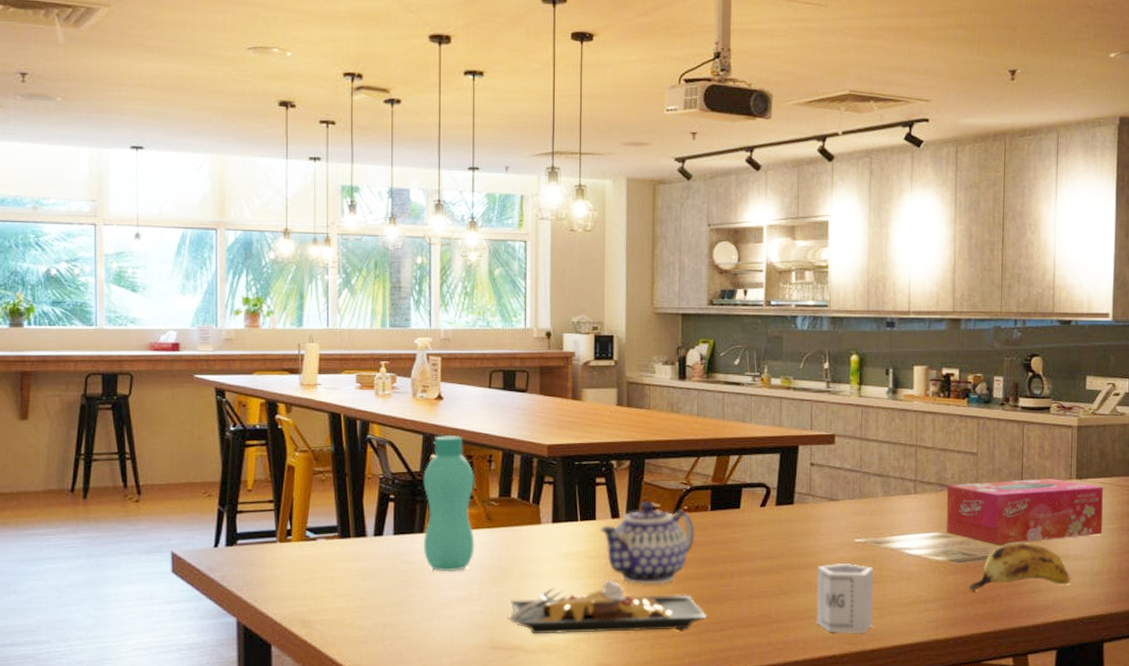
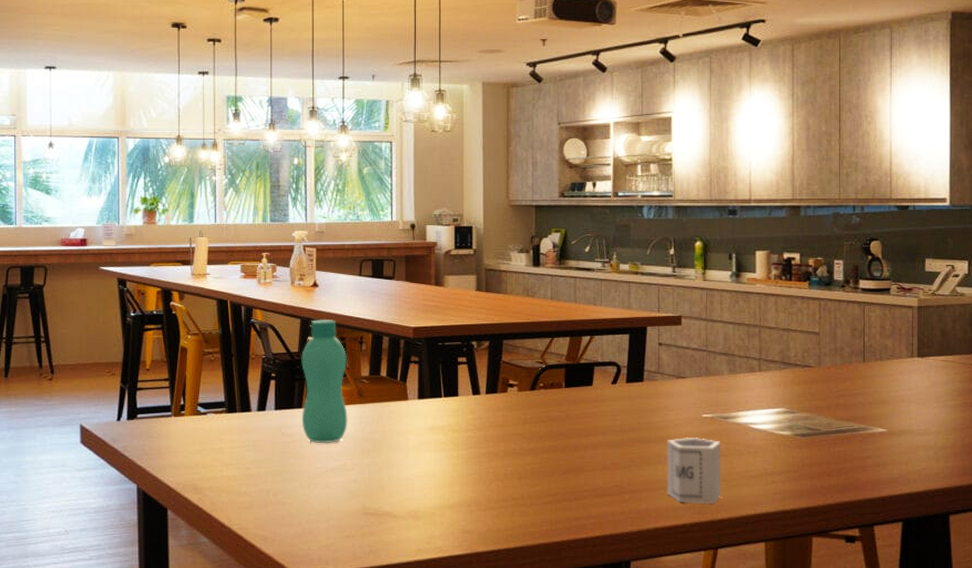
plate: present [508,579,707,635] -> none [379,451,563,502]
teapot: present [600,501,695,585] -> none [462,379,550,457]
tissue box: present [946,478,1103,545] -> none [790,357,946,420]
banana: present [968,543,1070,592] -> none [814,418,914,465]

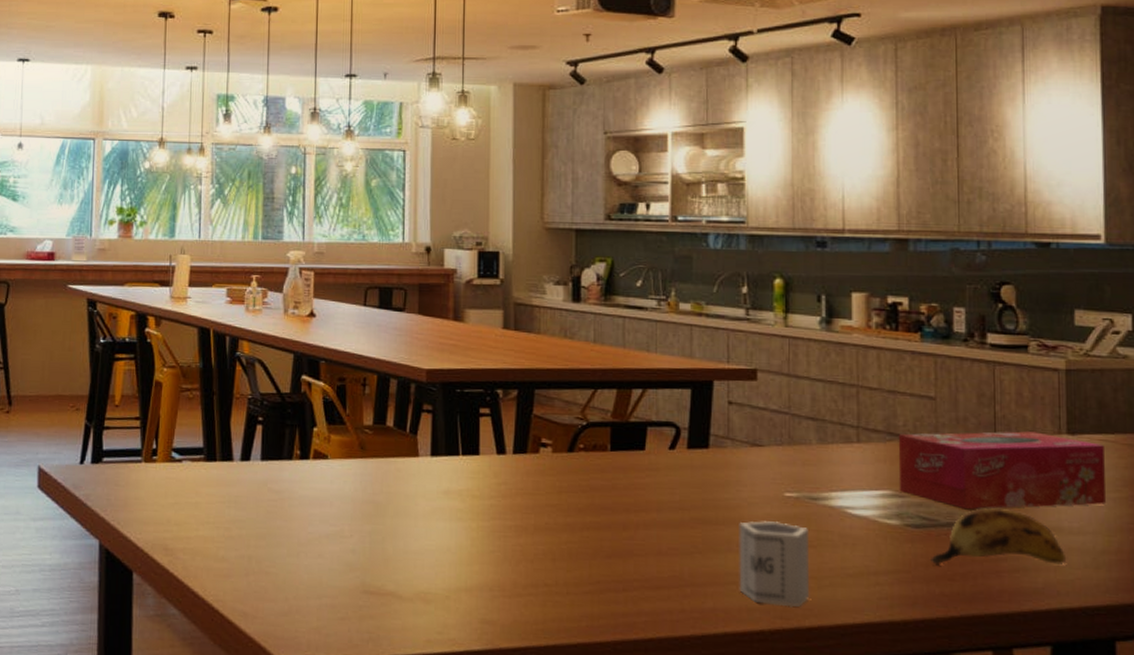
bottle: present [301,320,348,444] -> none [292,355,348,505]
tissue box: none [790,357,946,420] -> present [898,431,1107,510]
banana: none [814,418,914,465] -> present [931,508,1065,566]

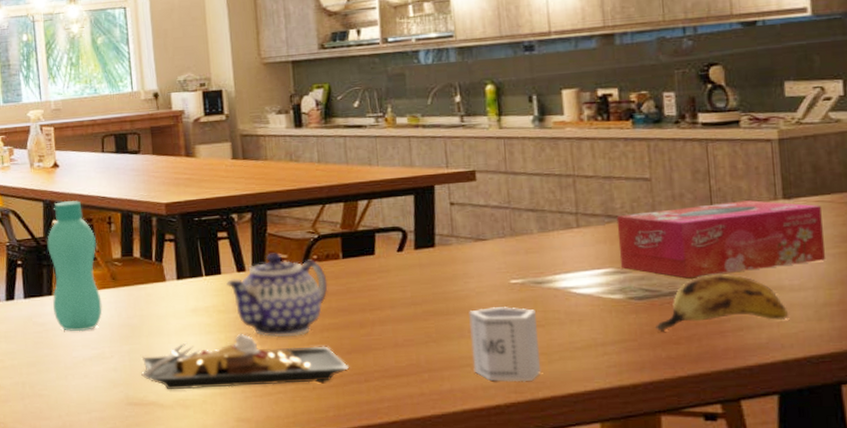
bottle: none [292,355,348,505] -> present [47,201,103,332]
plate: none [382,523,607,587] -> present [141,333,349,390]
teapot: none [484,437,592,533] -> present [226,253,328,338]

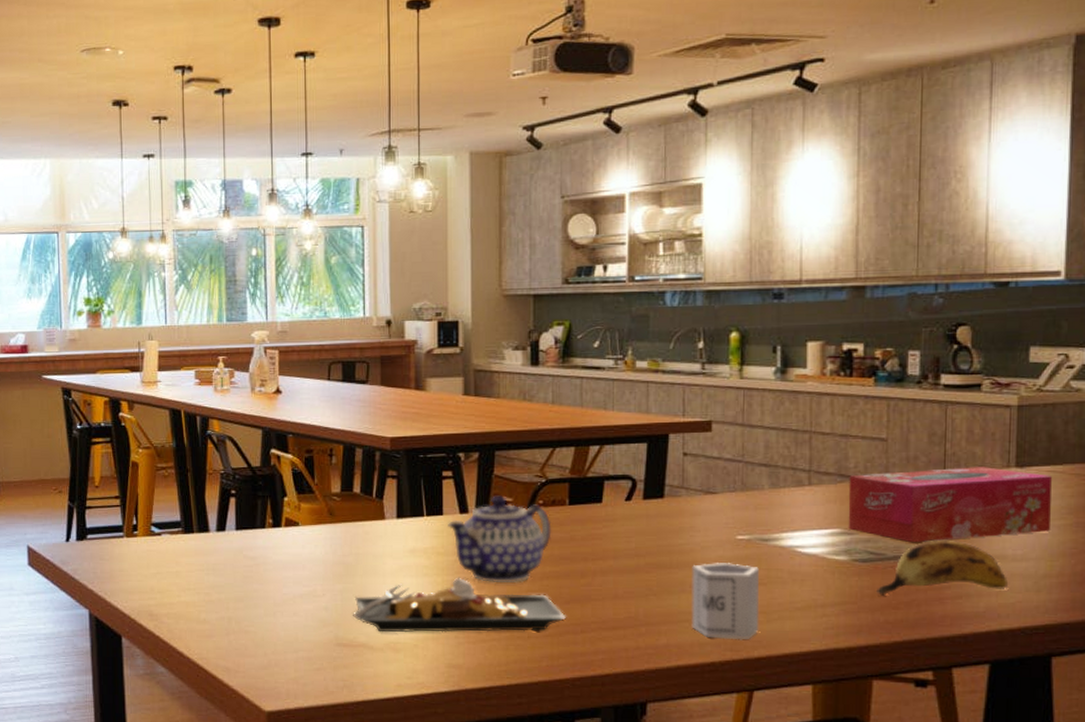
bottle: present [47,201,103,332] -> none [264,430,317,568]

